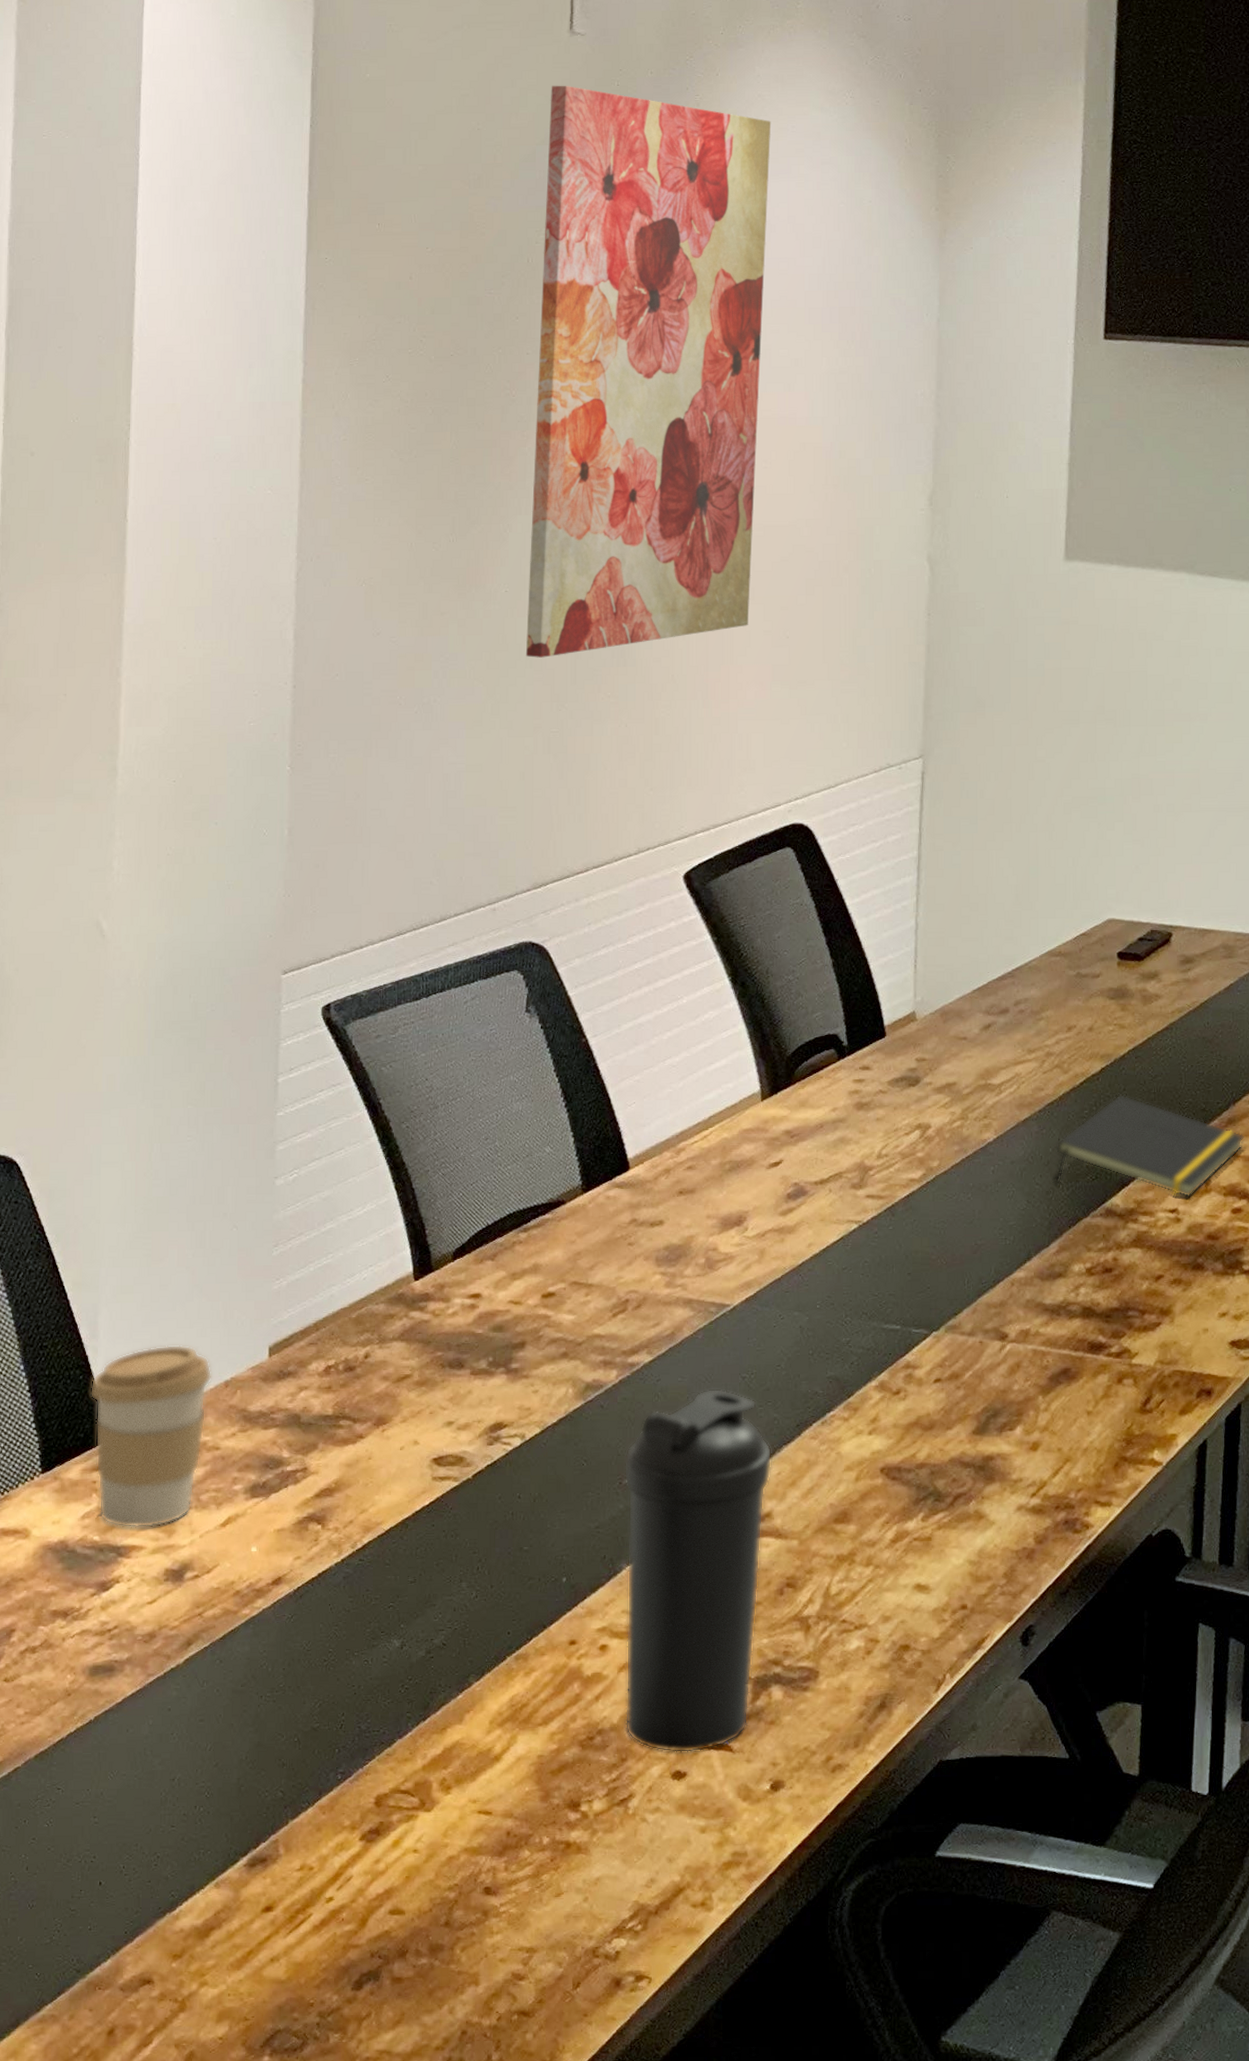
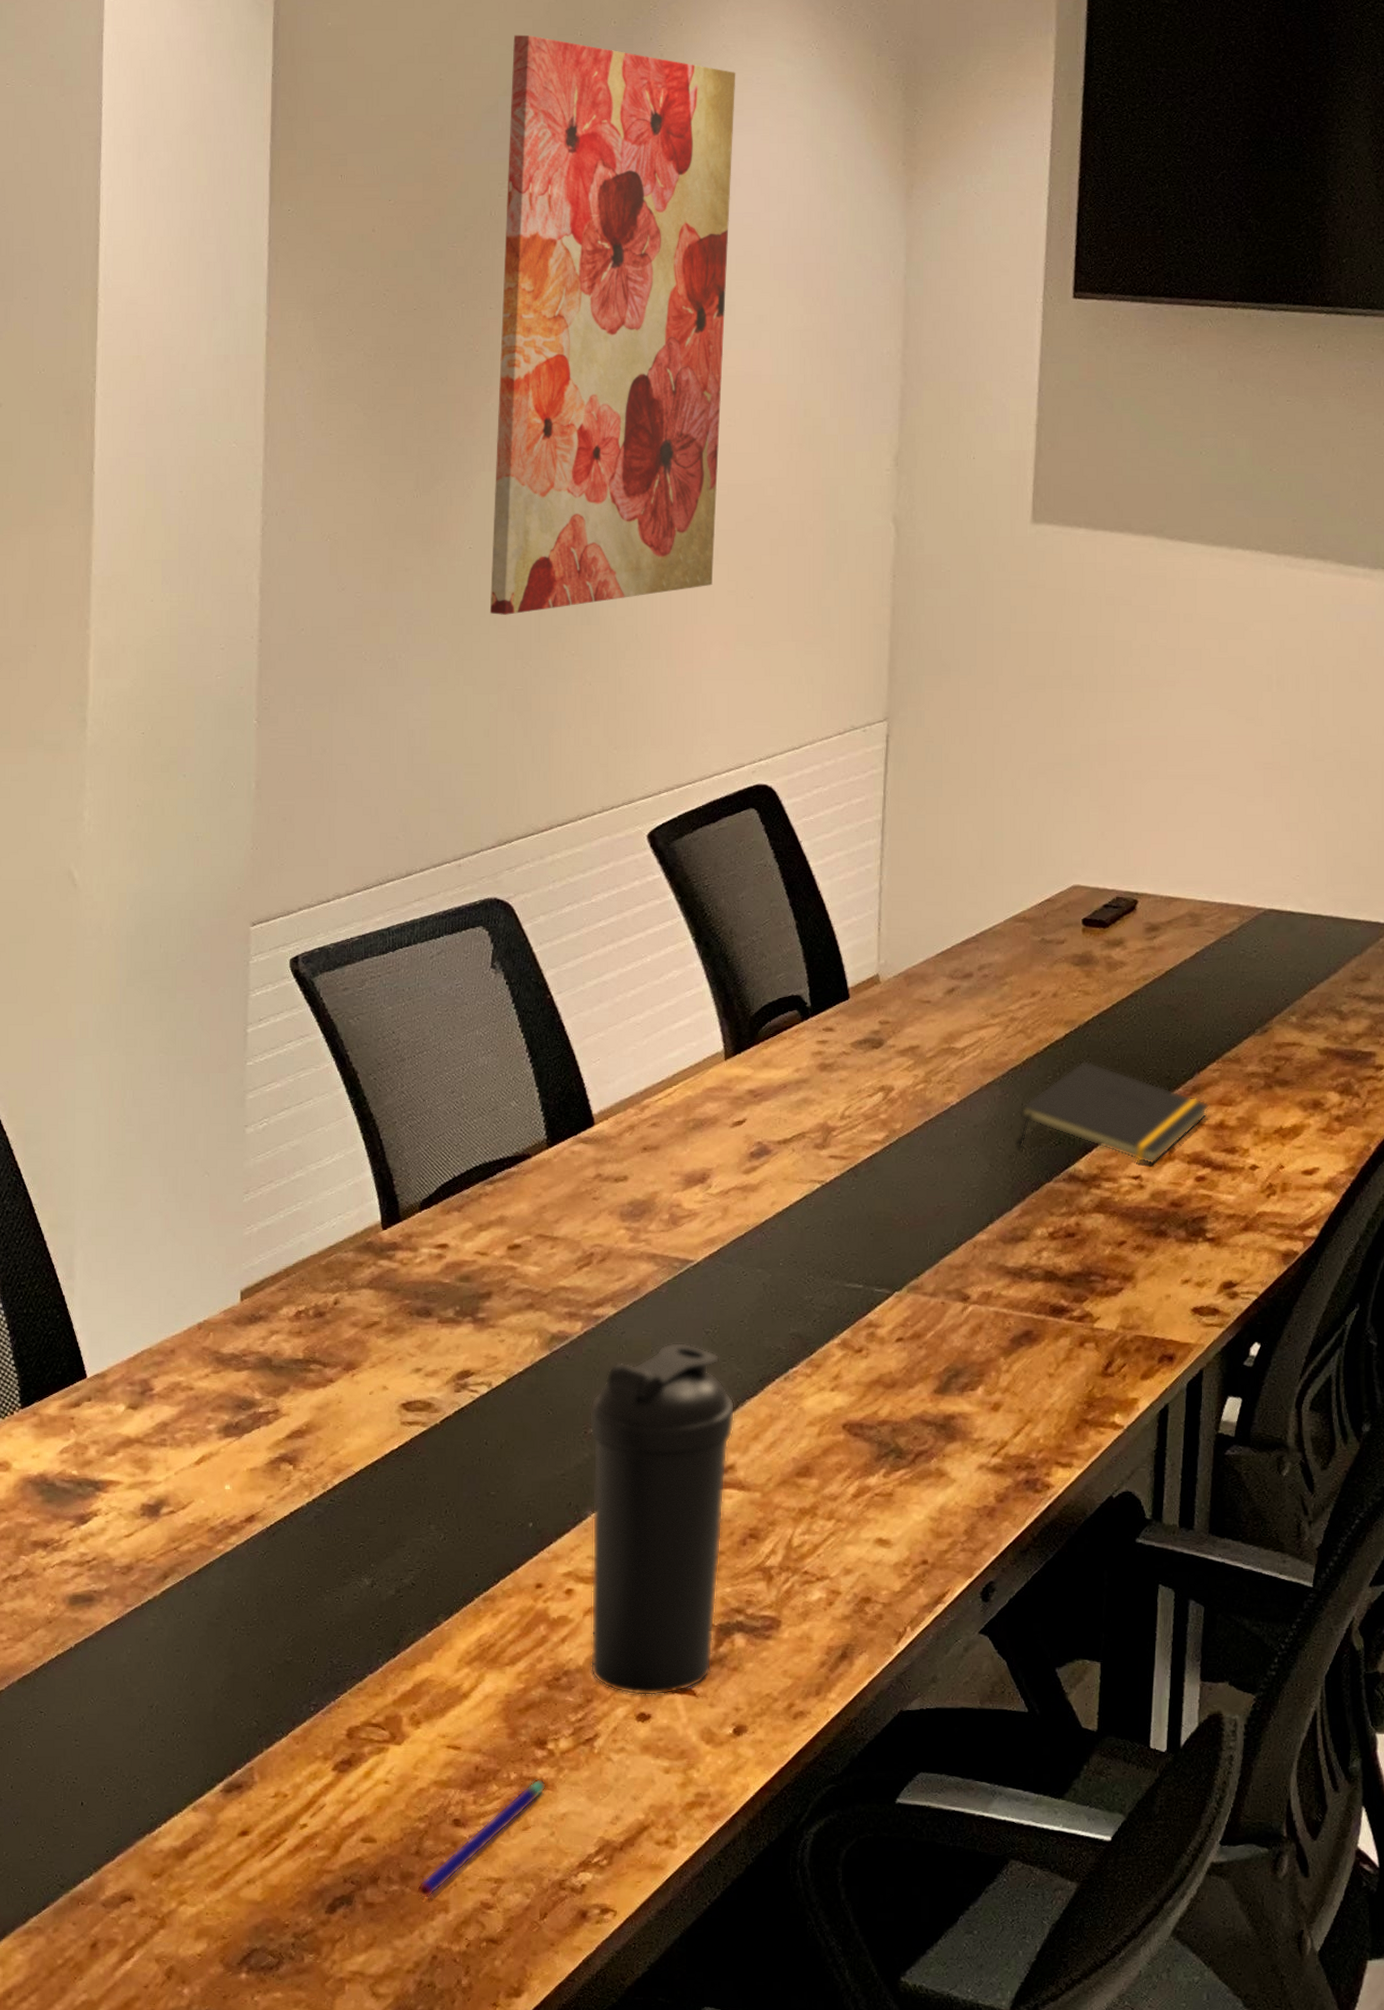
coffee cup: present [90,1344,212,1528] -> none [67,1287,186,1464]
pen: none [447,1842,580,1972] -> present [417,1778,547,1899]

